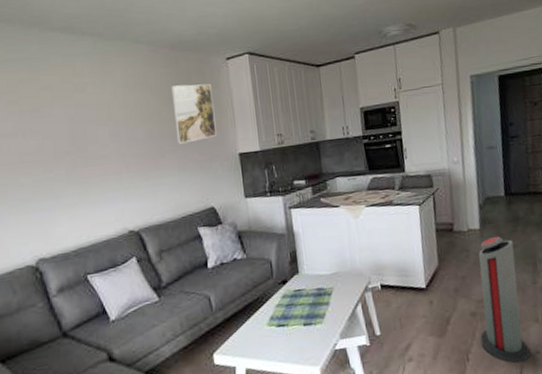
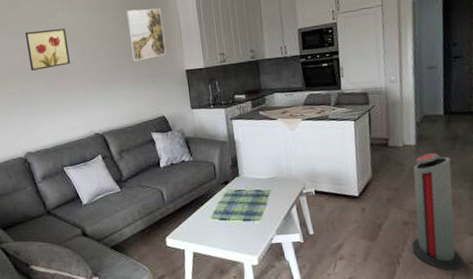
wall art: none [44,106,101,157] -> present [25,28,71,71]

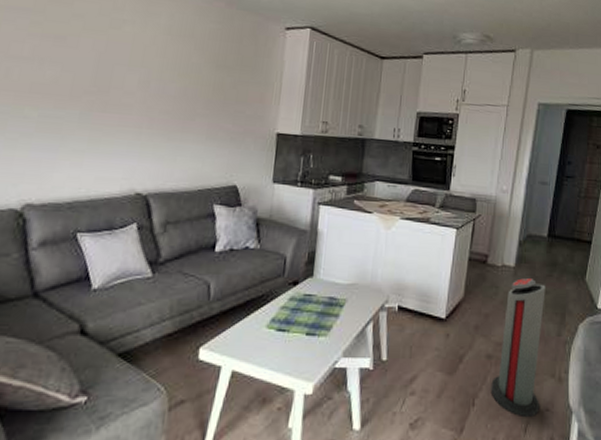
wall art: present [25,28,71,71] -> none [65,39,131,95]
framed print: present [126,8,166,62] -> none [211,44,263,110]

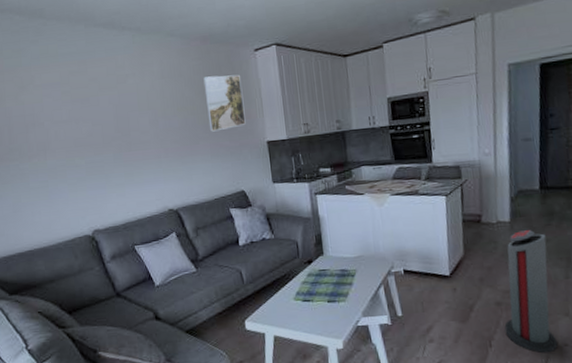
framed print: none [211,44,263,110] -> present [203,74,246,132]

